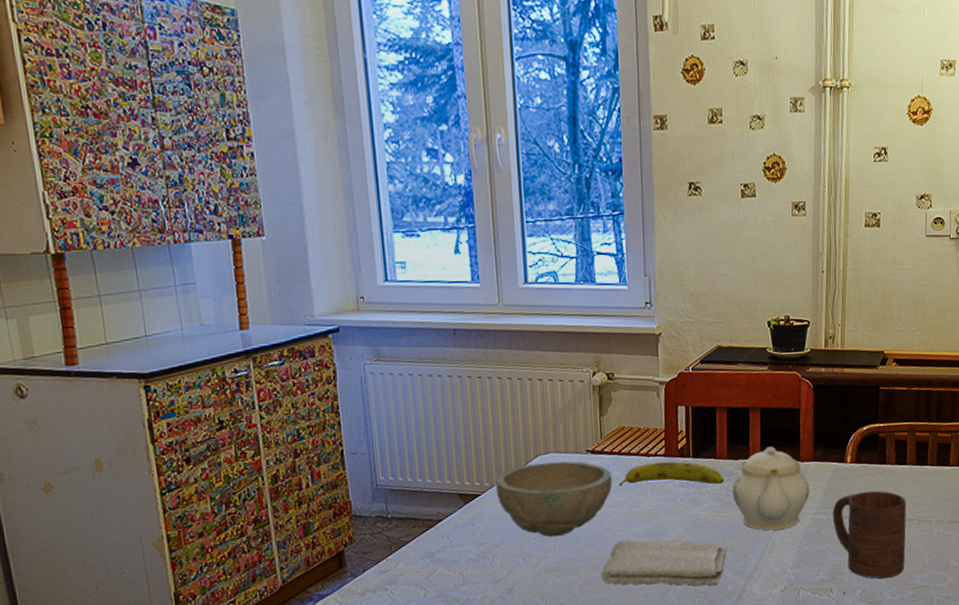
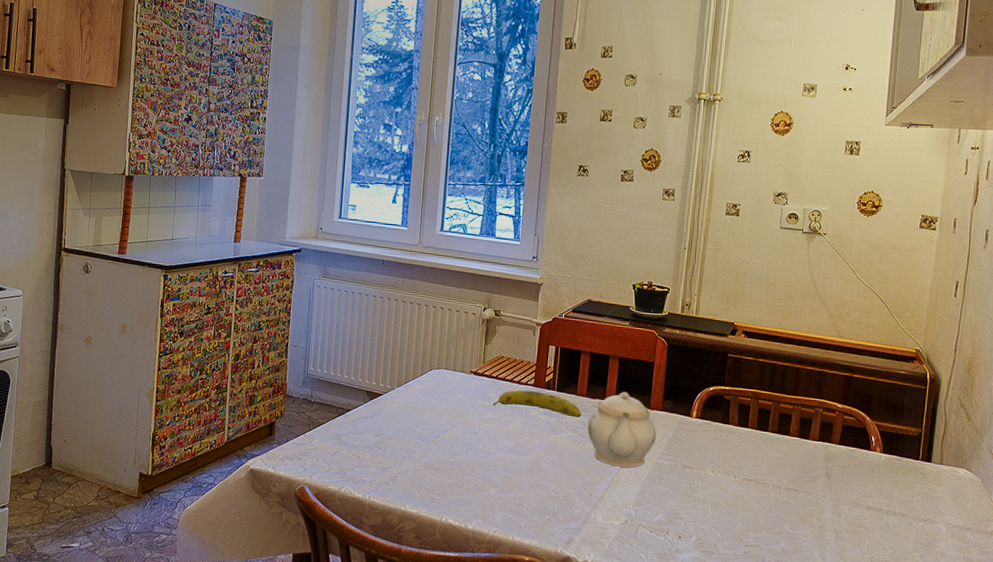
bowl: present [495,461,613,537] -> none [395,375,489,440]
washcloth: present [601,538,727,586] -> none [468,452,577,508]
cup: present [832,490,907,579] -> none [675,446,746,531]

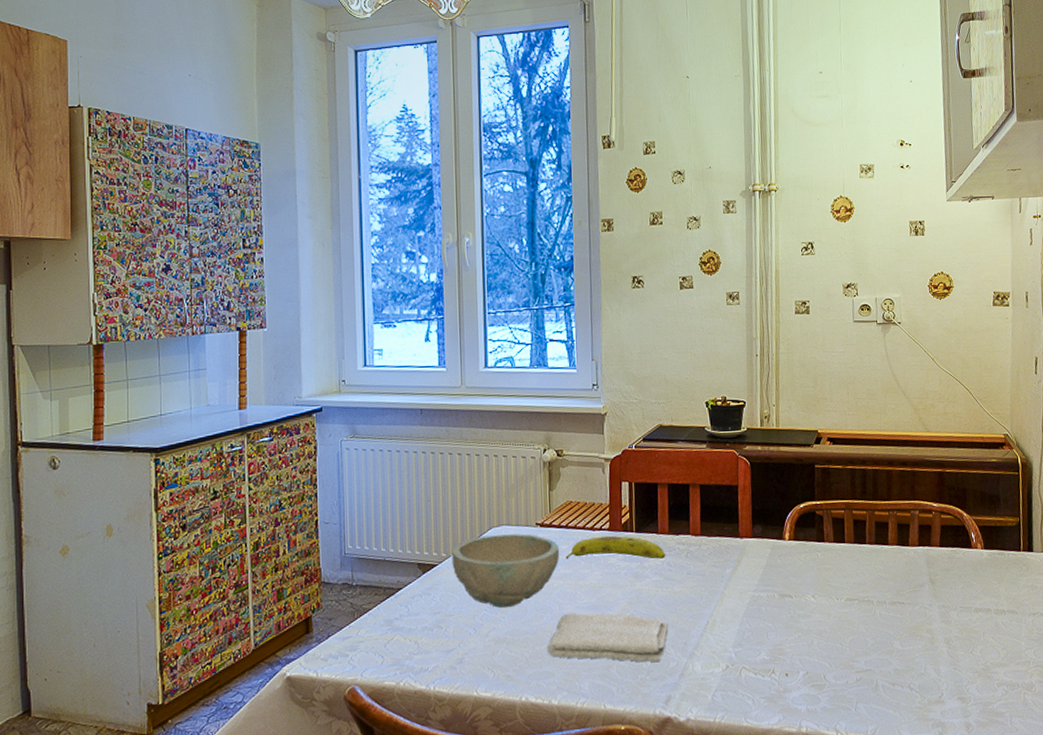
bowl: none [395,375,489,440] -> present [451,533,560,609]
washcloth: none [468,452,577,508] -> present [547,612,669,663]
teapot: present [587,391,657,468] -> none [673,522,750,607]

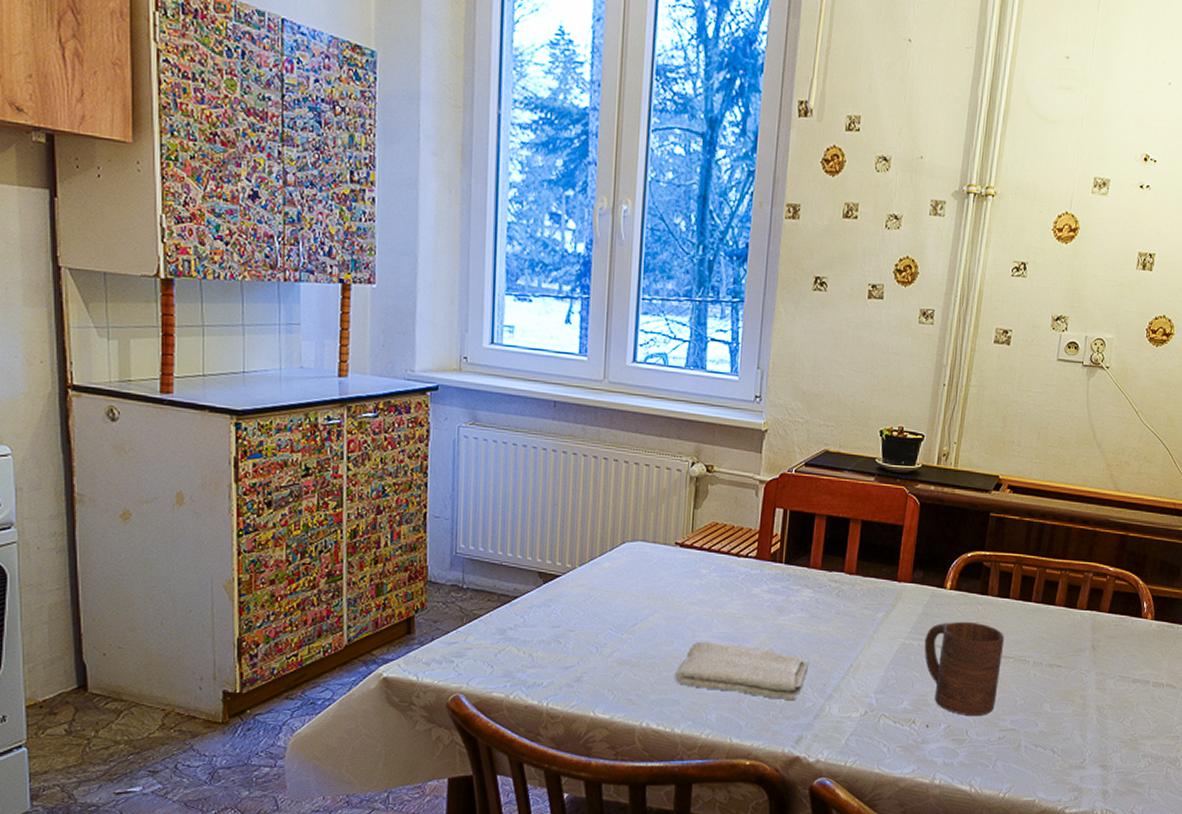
bowl: present [451,533,560,609] -> none [577,550,699,629]
fruit: present [565,535,666,560] -> none [704,564,816,595]
cup: none [772,568,848,661] -> present [924,621,1005,715]

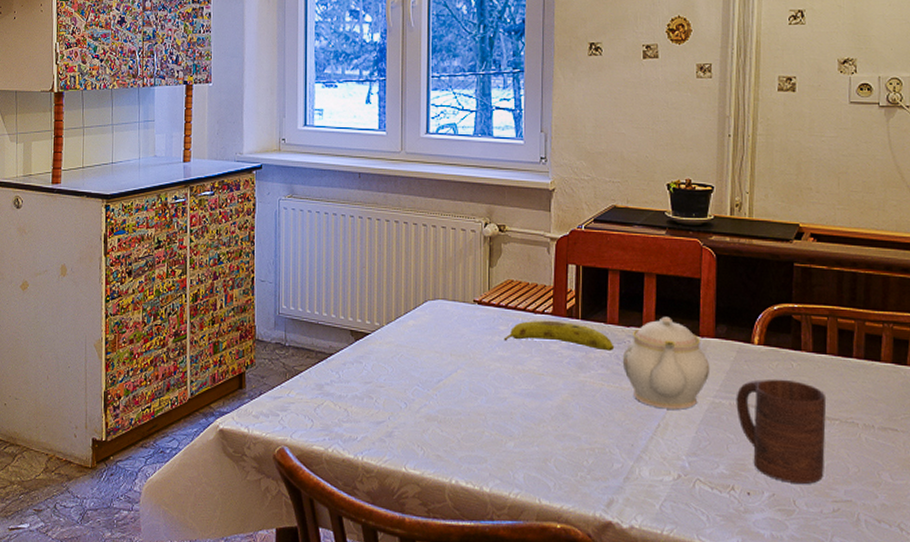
washcloth: present [675,641,809,701] -> none [481,398,614,462]
fruit: none [704,564,816,595] -> present [504,320,615,351]
teapot: none [821,561,904,651] -> present [622,316,711,410]

